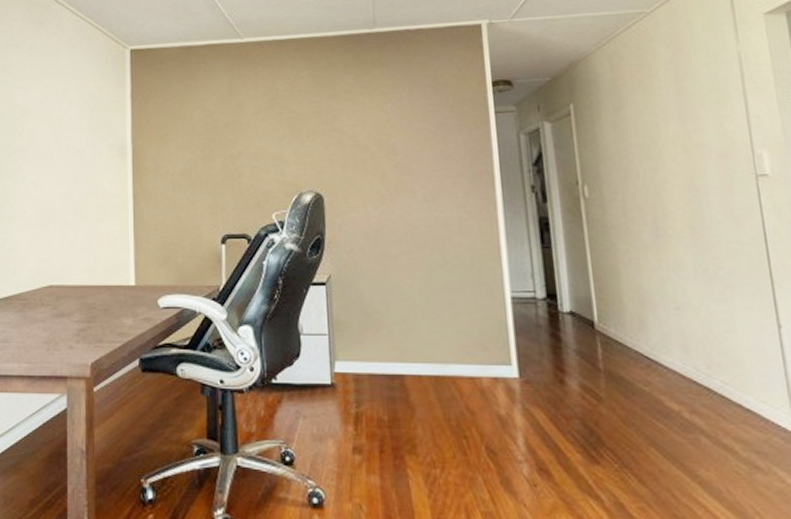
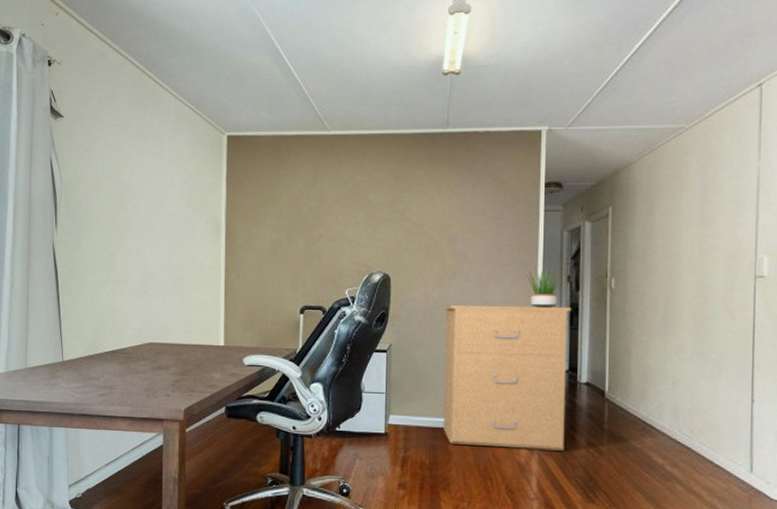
filing cabinet: none [388,222,553,398] -> present [442,304,572,451]
potted plant: none [481,177,527,225] -> present [526,268,564,309]

